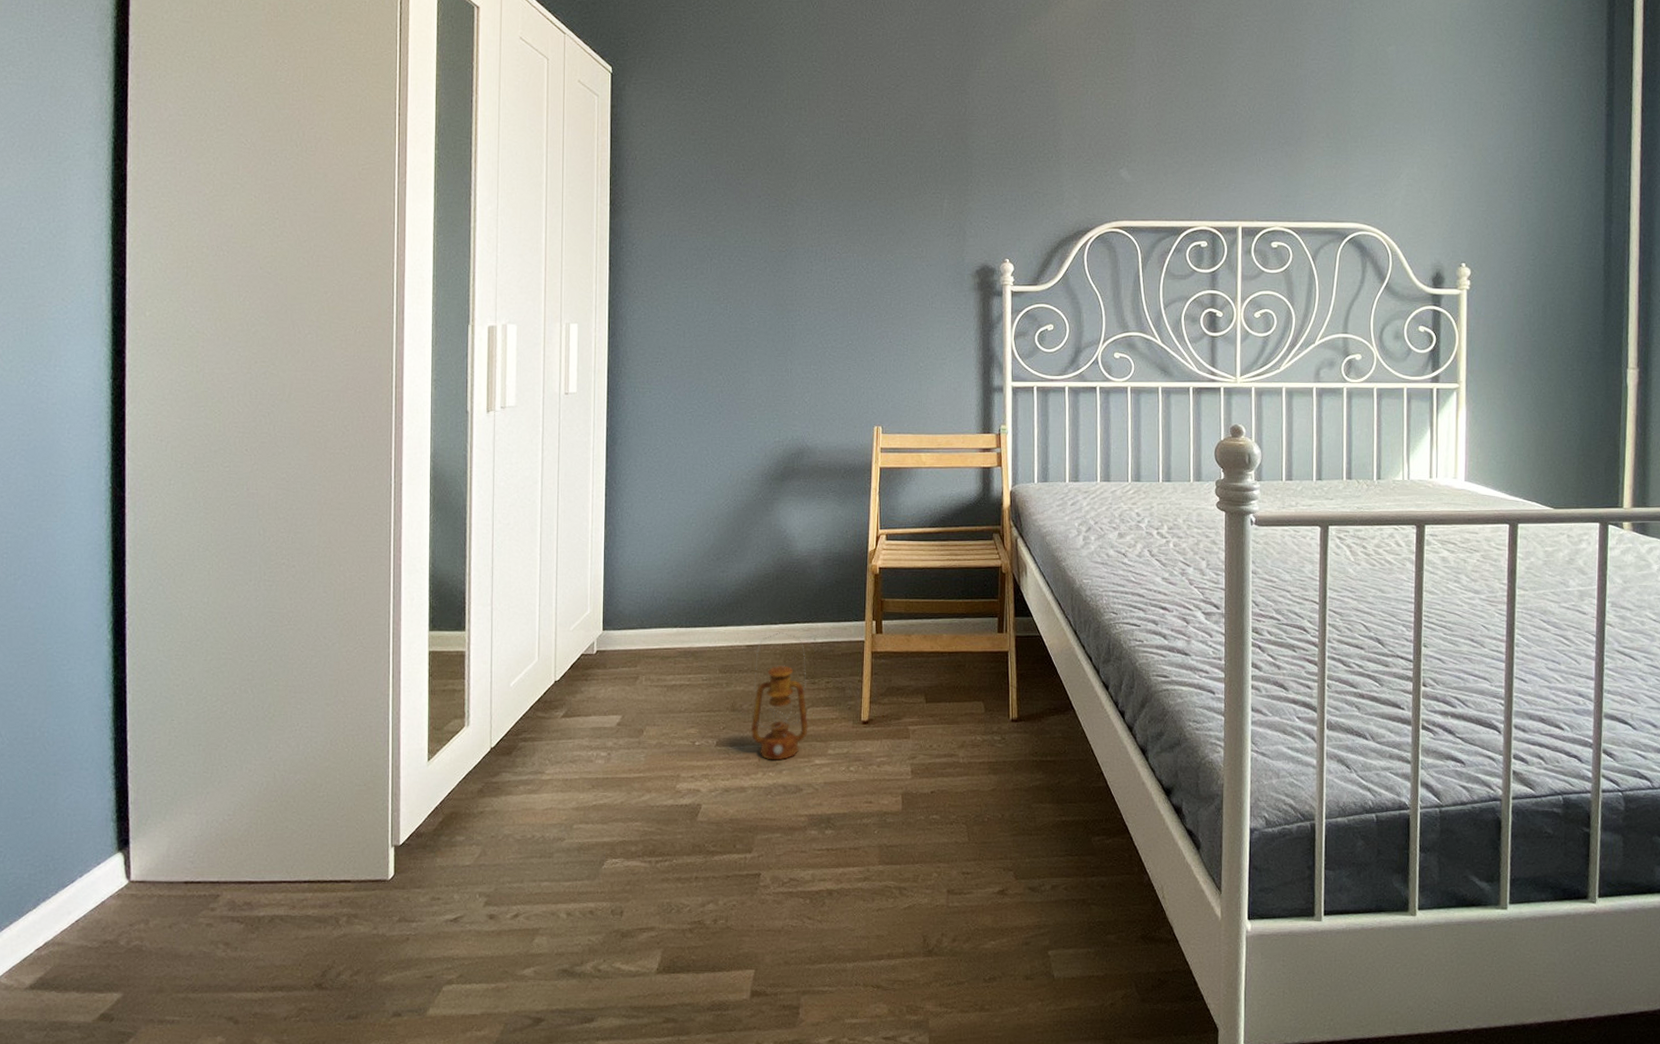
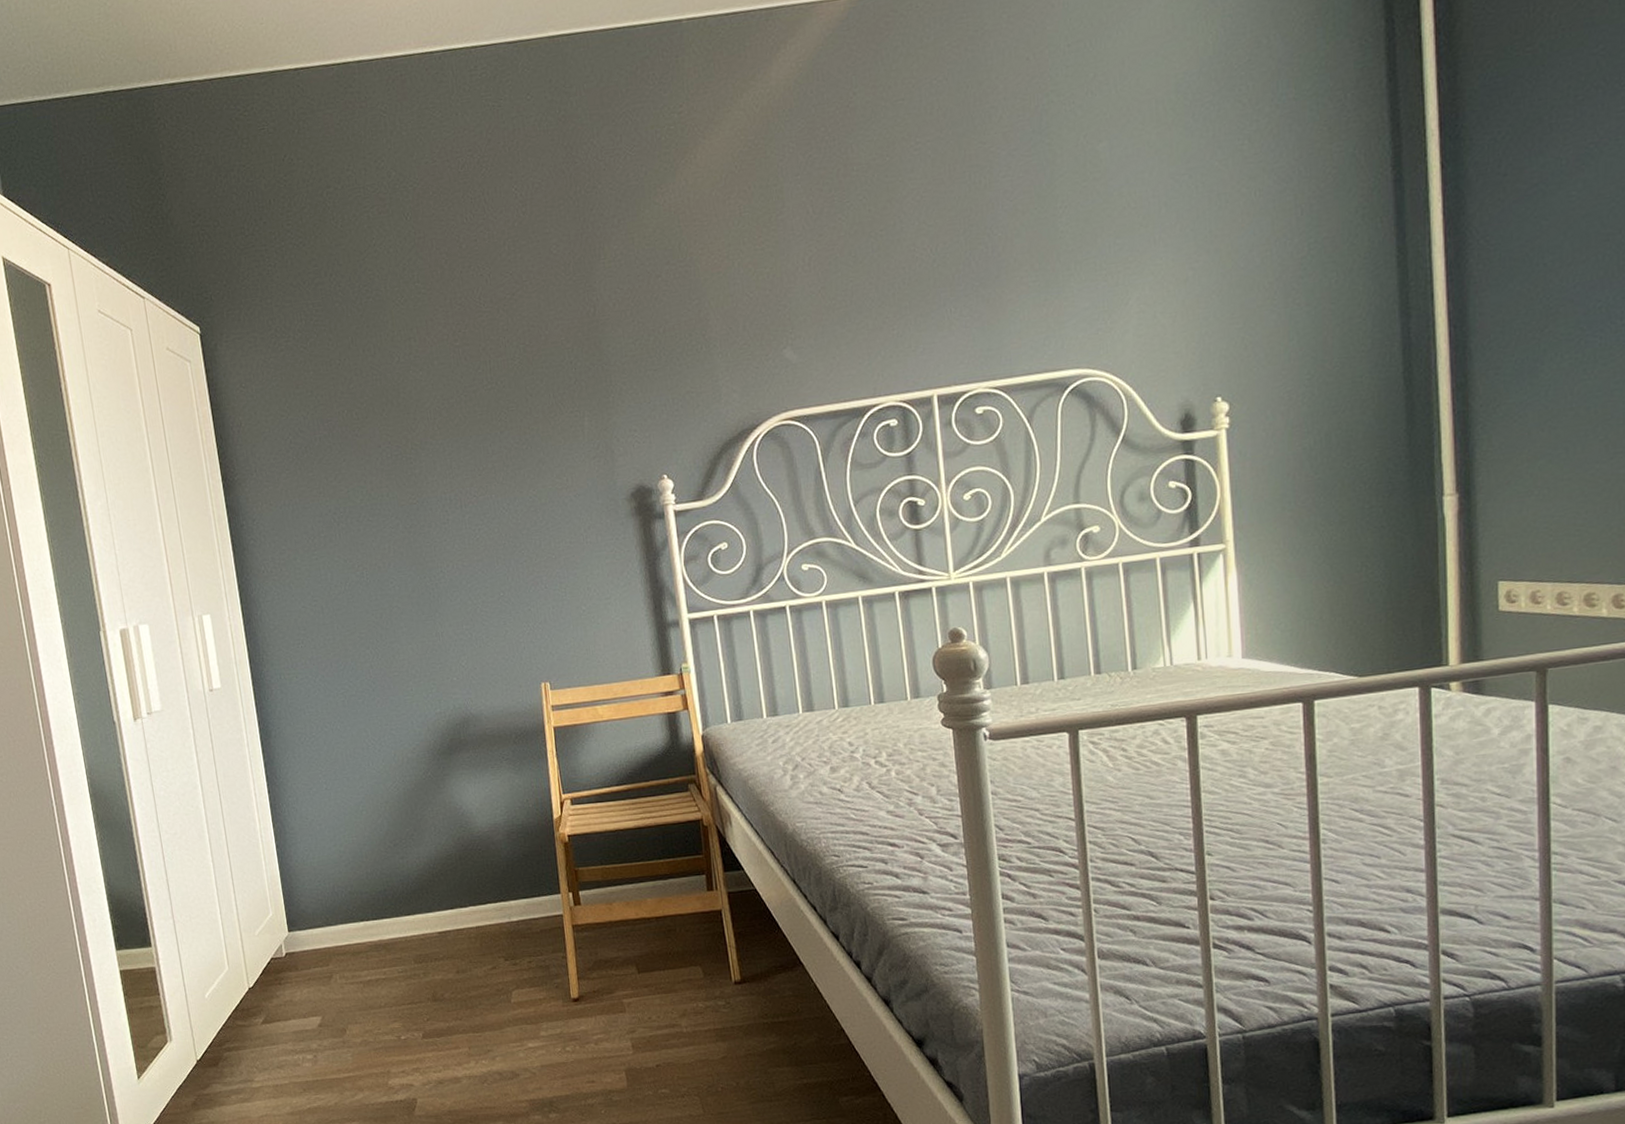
lantern: present [751,632,808,760] -> none [449,914,516,1048]

